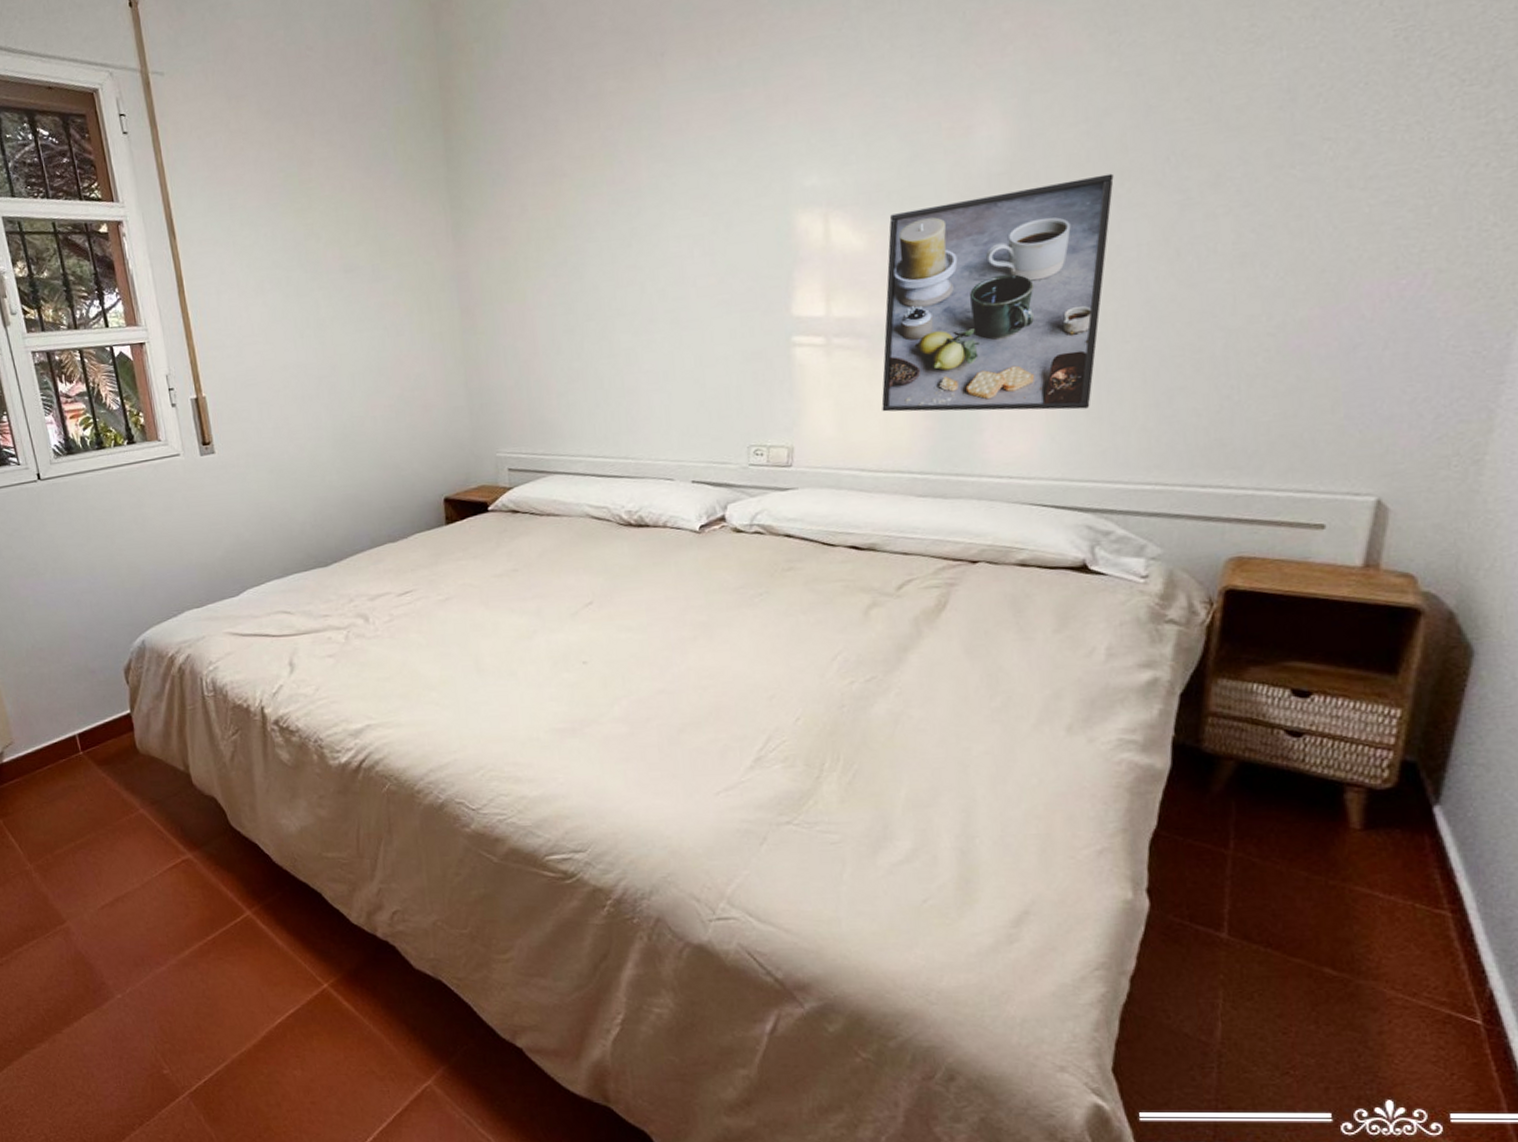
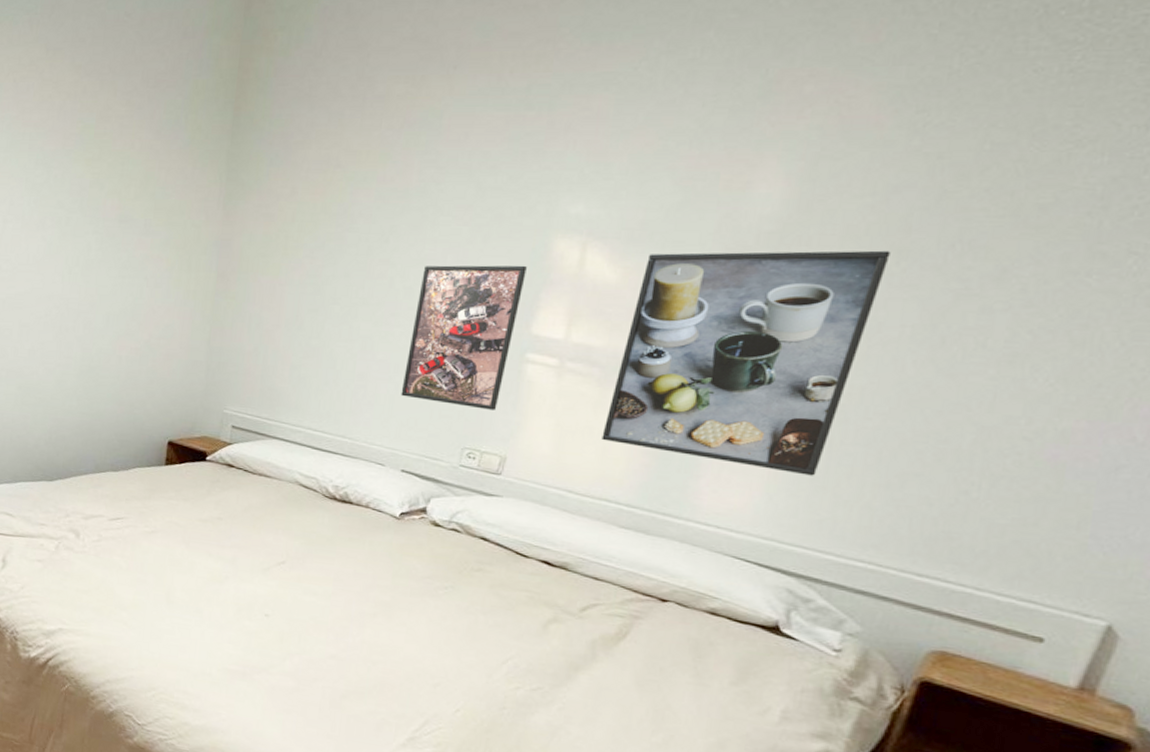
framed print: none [672,247,776,405] -> present [401,265,527,410]

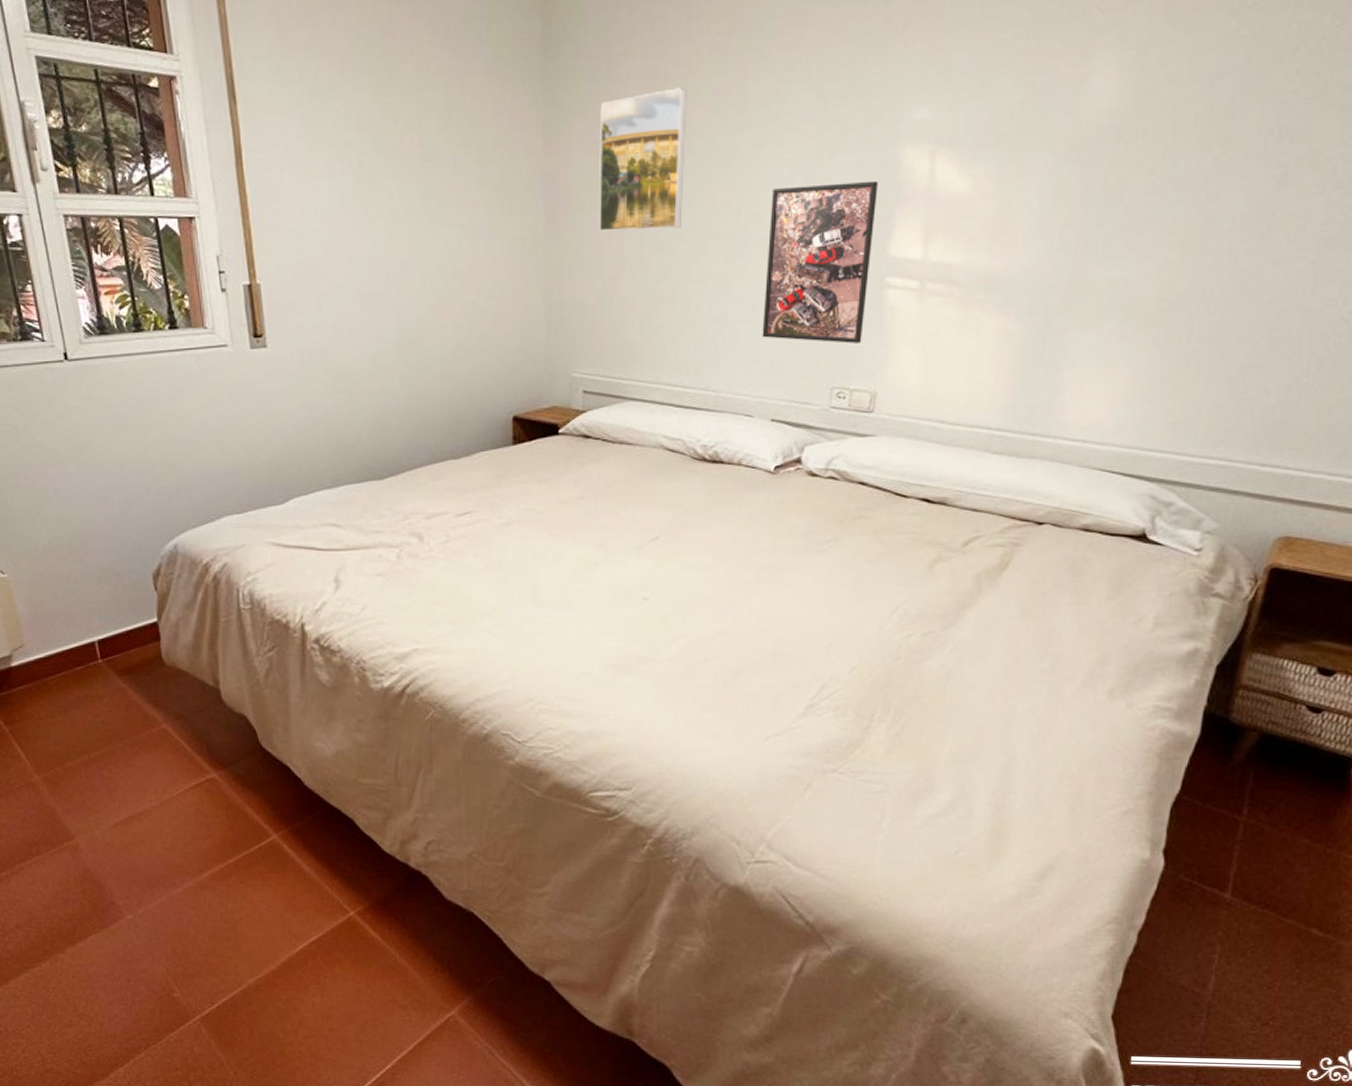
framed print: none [262,174,355,294] -> present [598,87,687,232]
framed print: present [601,250,891,476] -> none [968,140,1218,378]

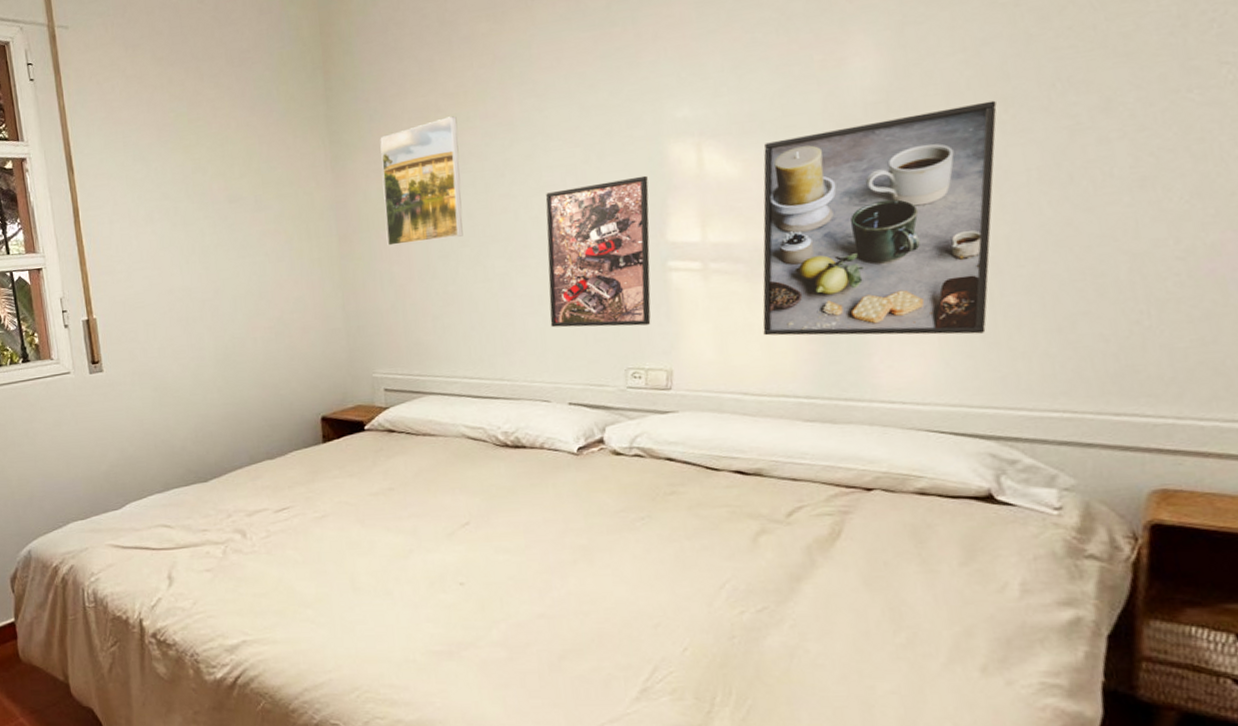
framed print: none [968,140,1218,378] -> present [762,100,997,336]

